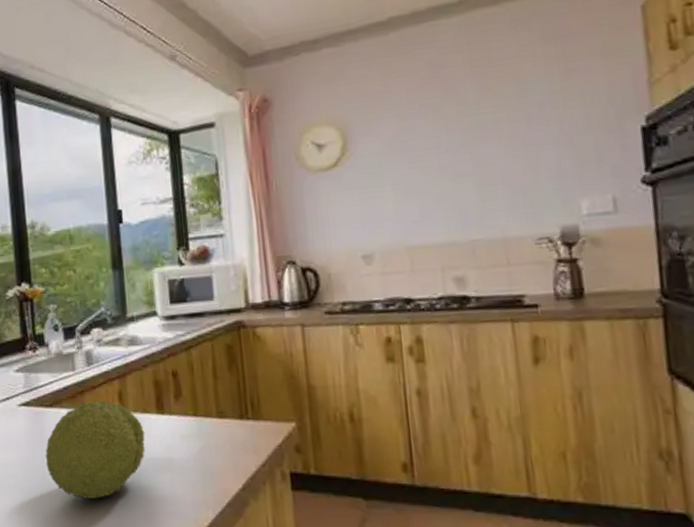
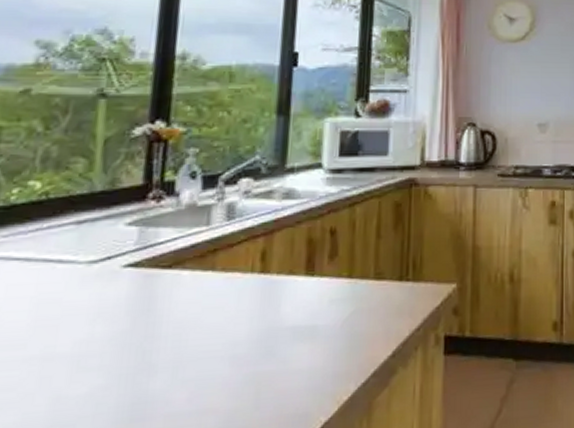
fruit: present [45,400,145,500] -> none [149,260,288,380]

